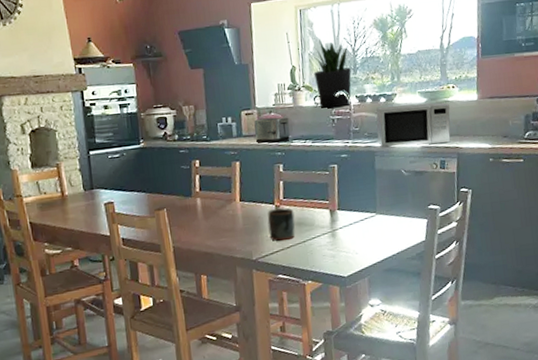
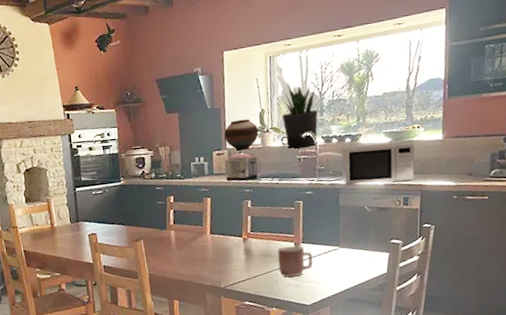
vase: none [253,76,290,110] -> present [224,119,259,151]
mug: present [267,207,296,241] -> none [235,240,262,271]
mug: none [312,213,350,247] -> present [277,246,313,277]

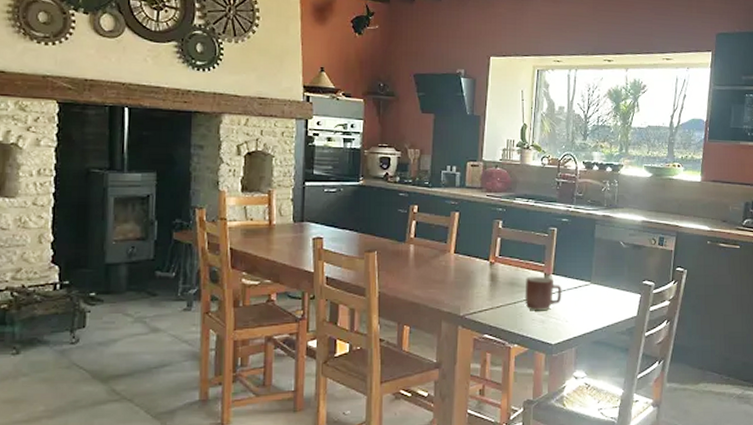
vase: present [224,119,259,151] -> none [481,131,518,165]
toaster: present [225,157,258,181] -> none [478,172,514,198]
planter: present [282,83,318,149] -> none [545,101,581,171]
microwave: present [341,142,415,185] -> none [600,176,673,220]

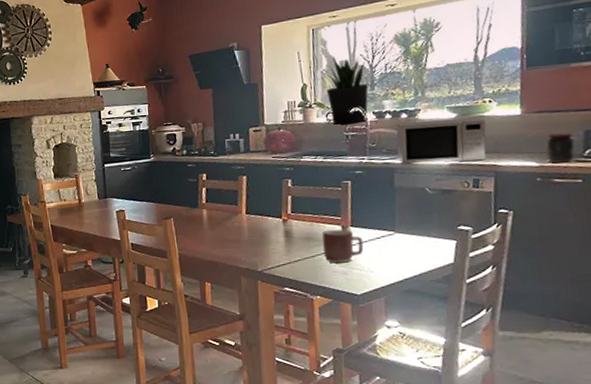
planter: none [545,101,581,171] -> present [327,56,369,125]
microwave: none [600,176,673,220] -> present [396,117,487,165]
jar: none [716,202,737,229] -> present [546,132,575,164]

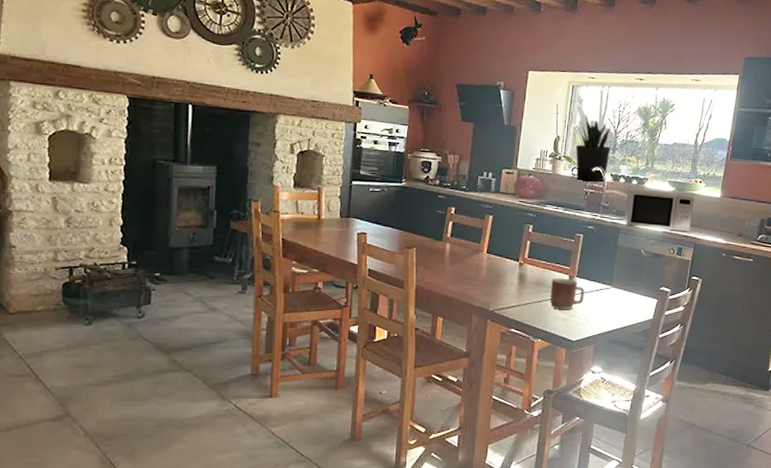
jar: present [546,132,575,164] -> none [732,218,753,244]

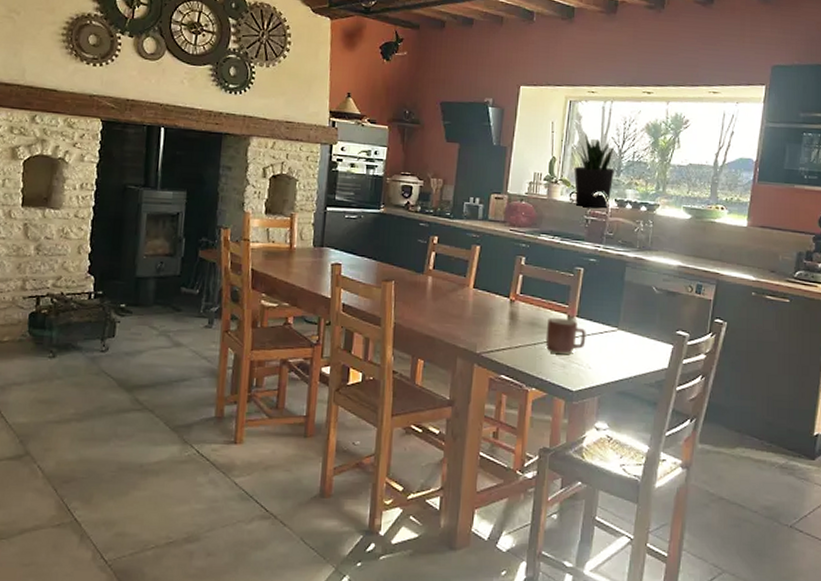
microwave: present [624,188,694,232] -> none [632,215,715,267]

